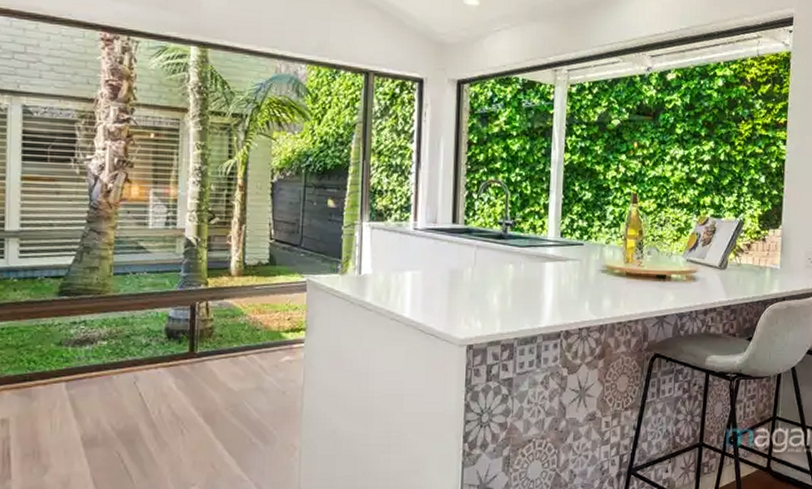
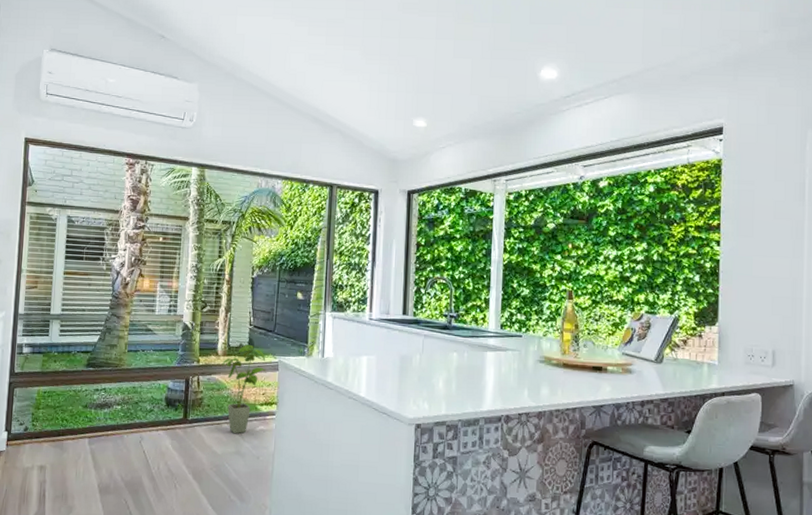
house plant: none [237,261,291,367] -> present [222,344,266,434]

